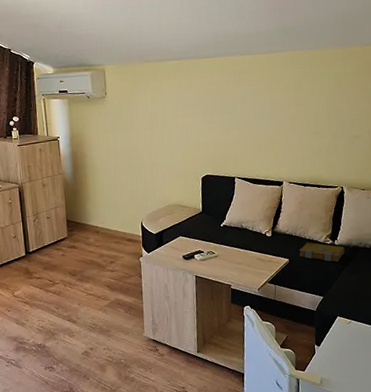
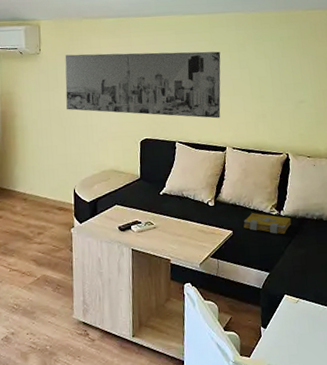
wall art: none [129,90,278,155] -> present [65,51,221,119]

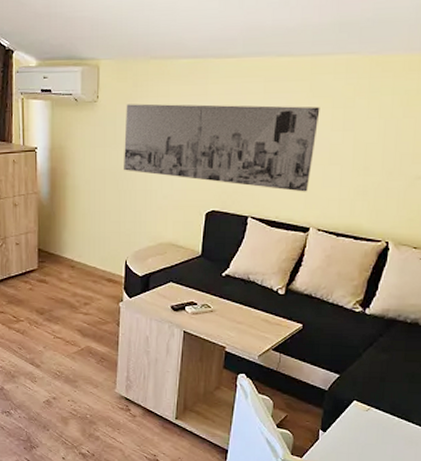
spell book: present [243,213,292,235] -> none [317,307,378,336]

